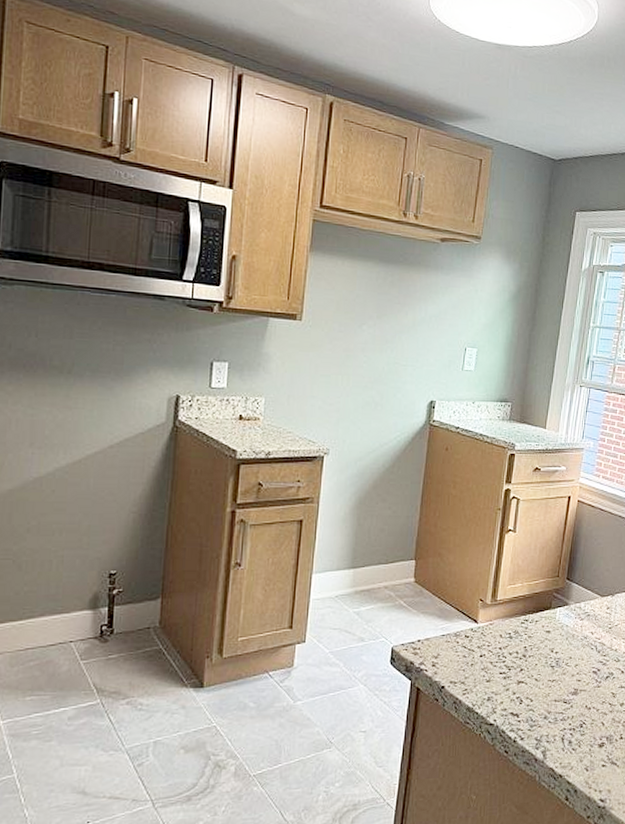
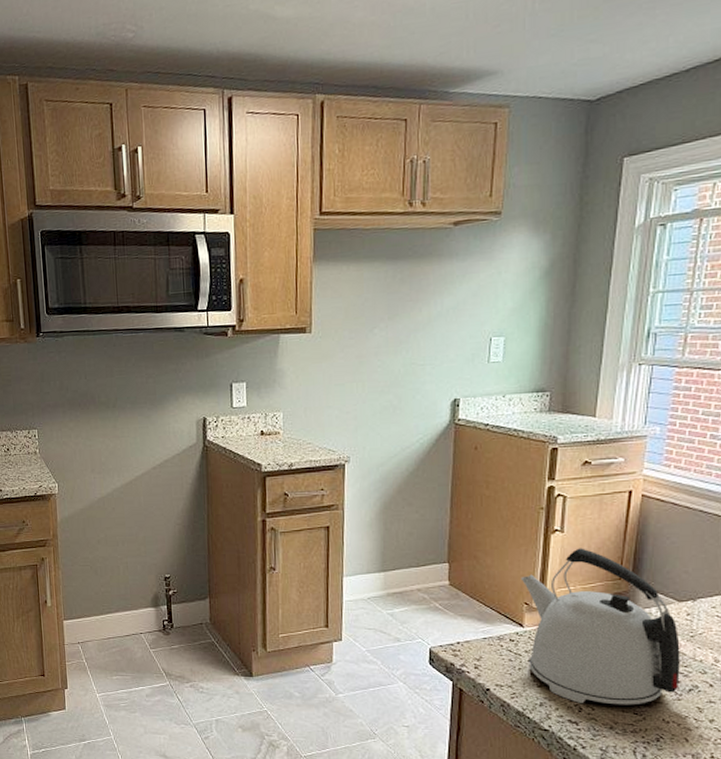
kettle: none [478,547,601,695] -> present [520,548,680,705]

